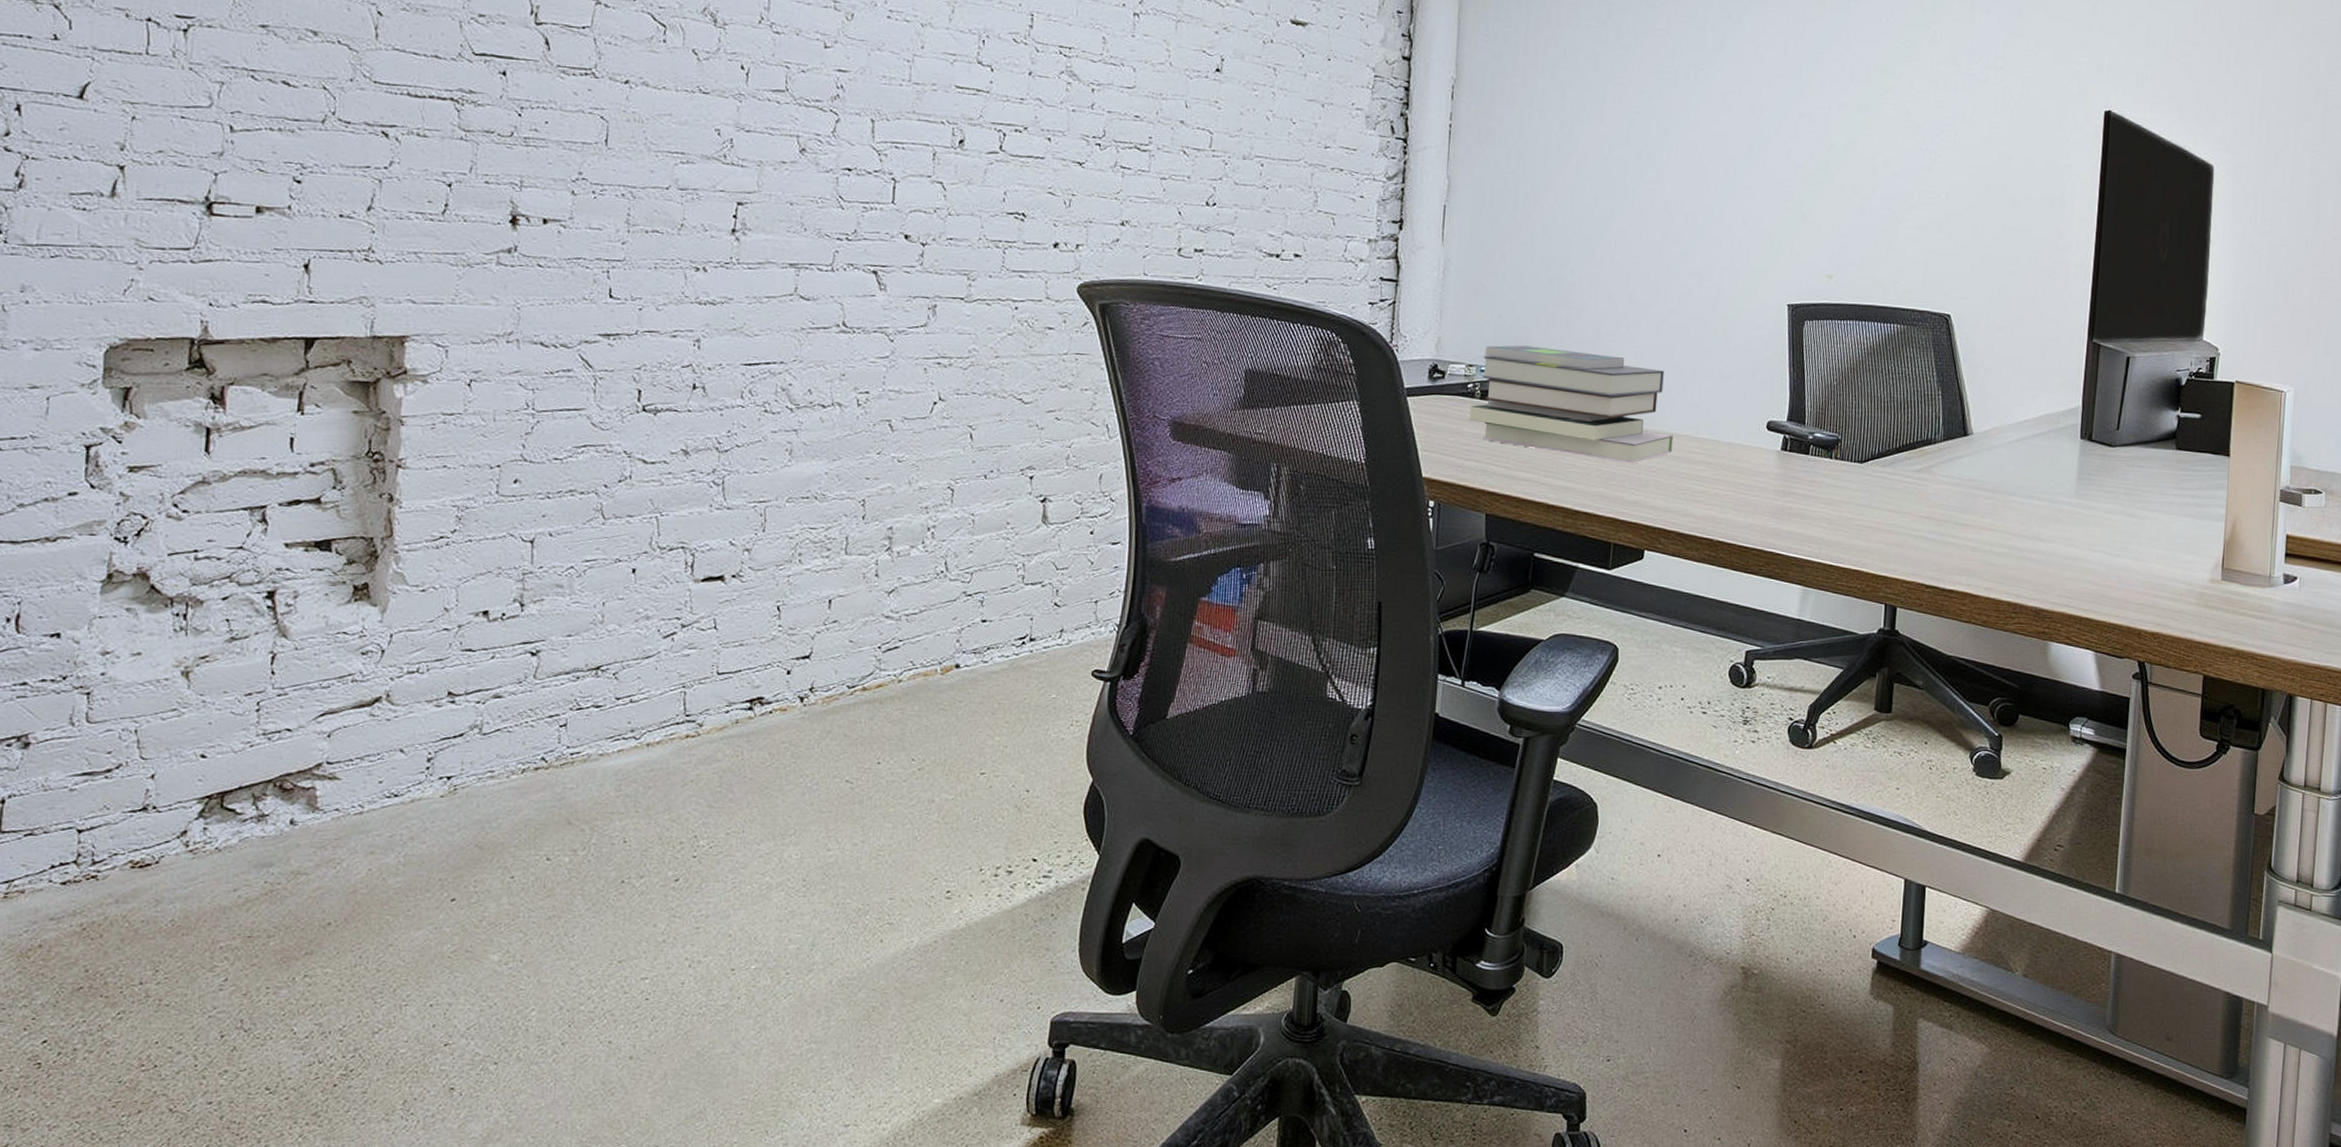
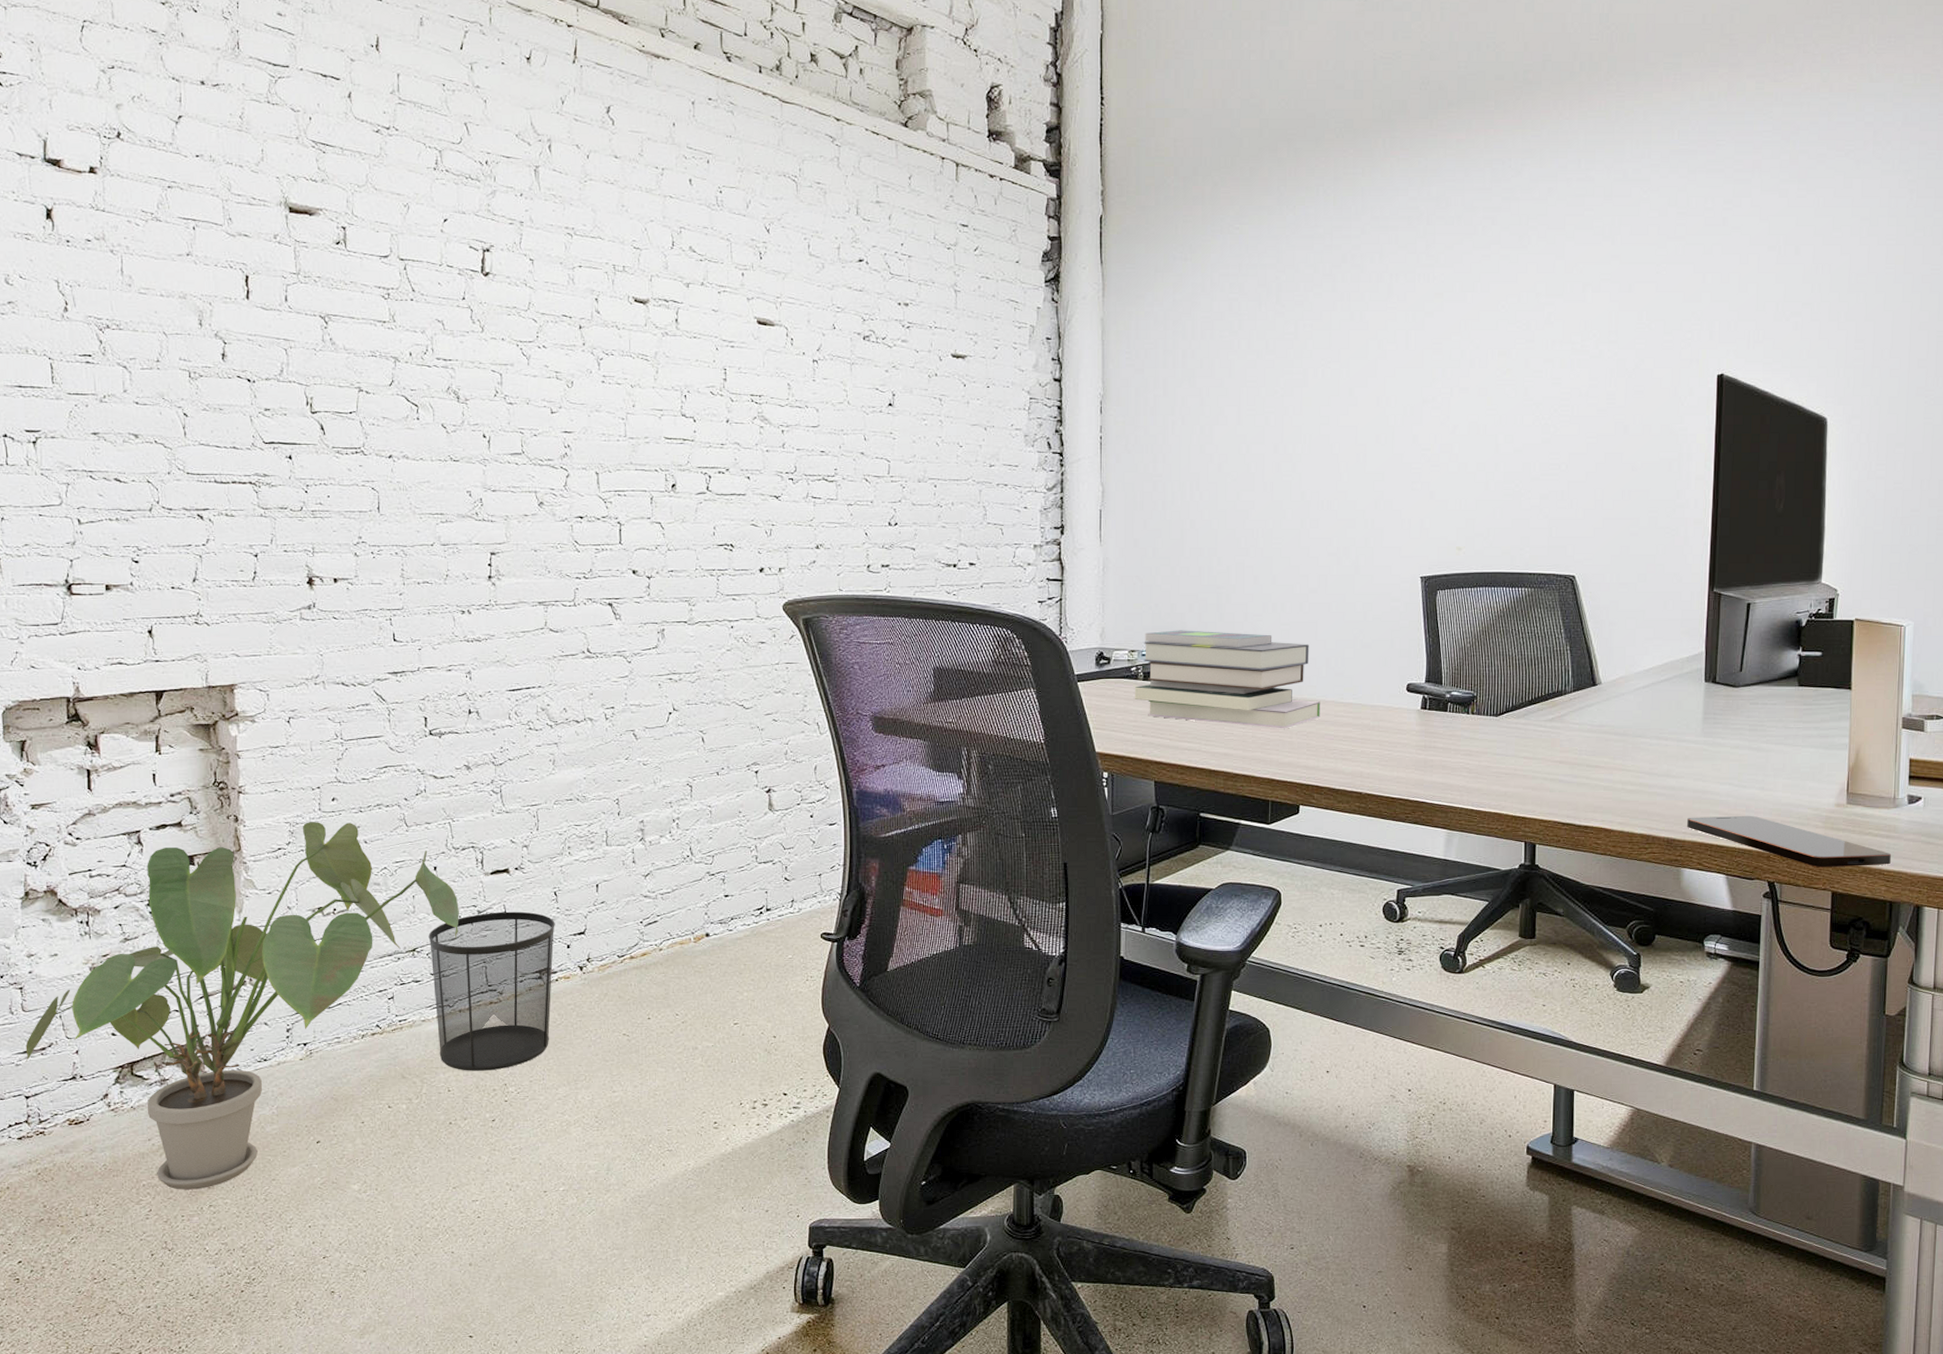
house plant: none [82,507,659,955] -> present [25,822,459,1190]
waste bin: none [617,626,775,819] -> present [428,911,555,1071]
phone: none [2056,586,2266,649] -> present [1687,815,1892,868]

